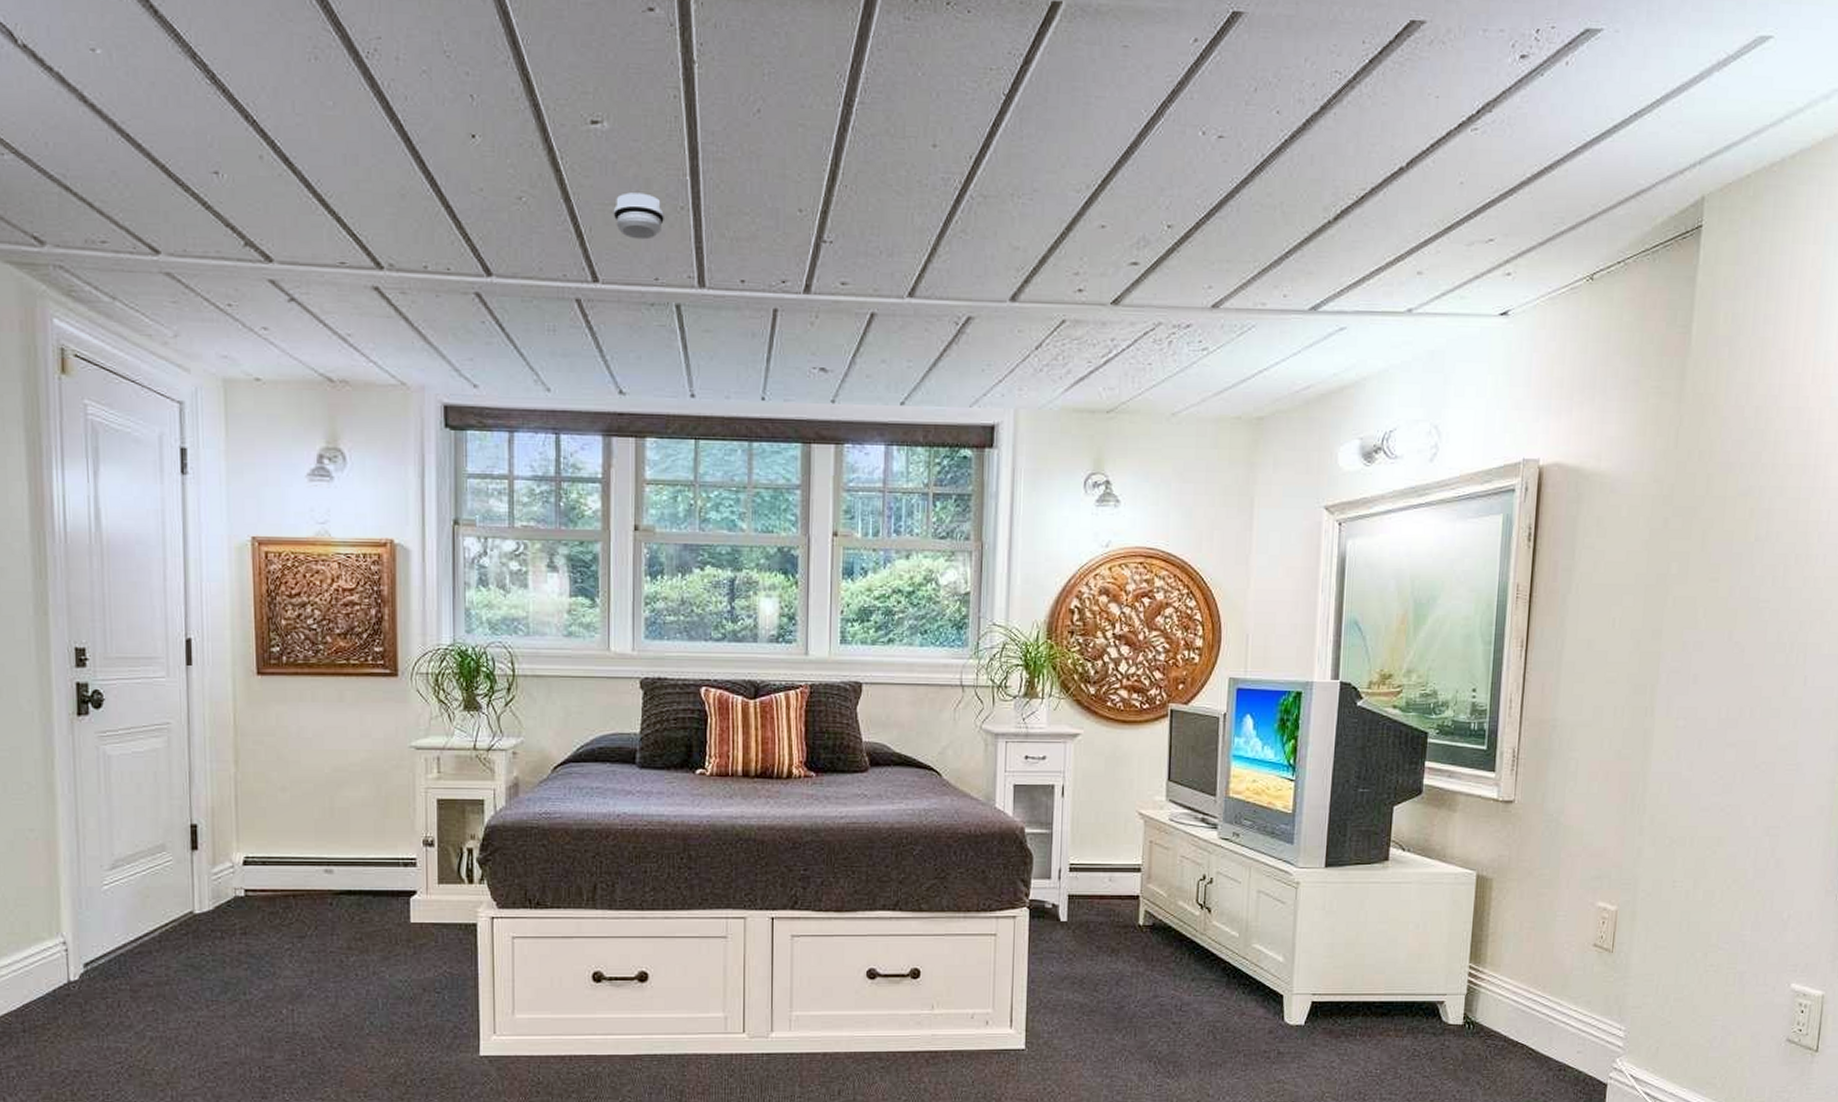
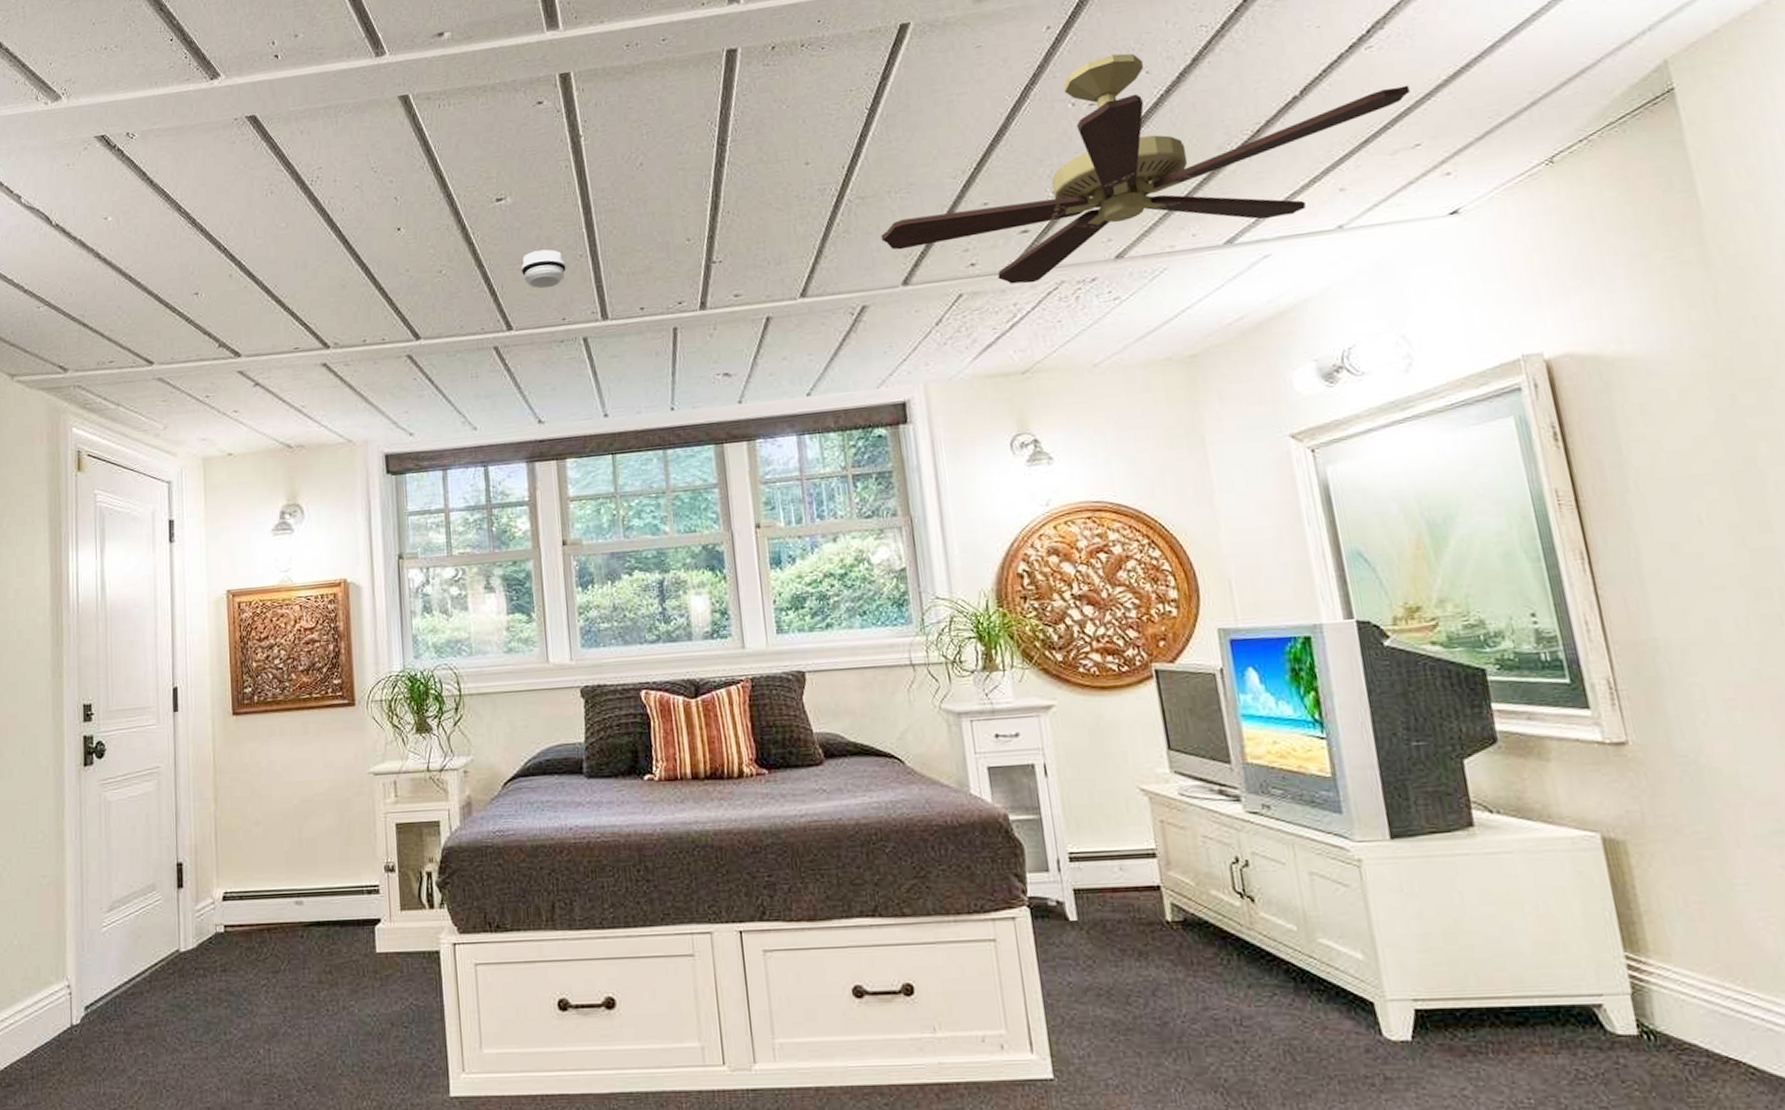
ceiling fan: none [997,85,1498,320] -> present [881,53,1410,284]

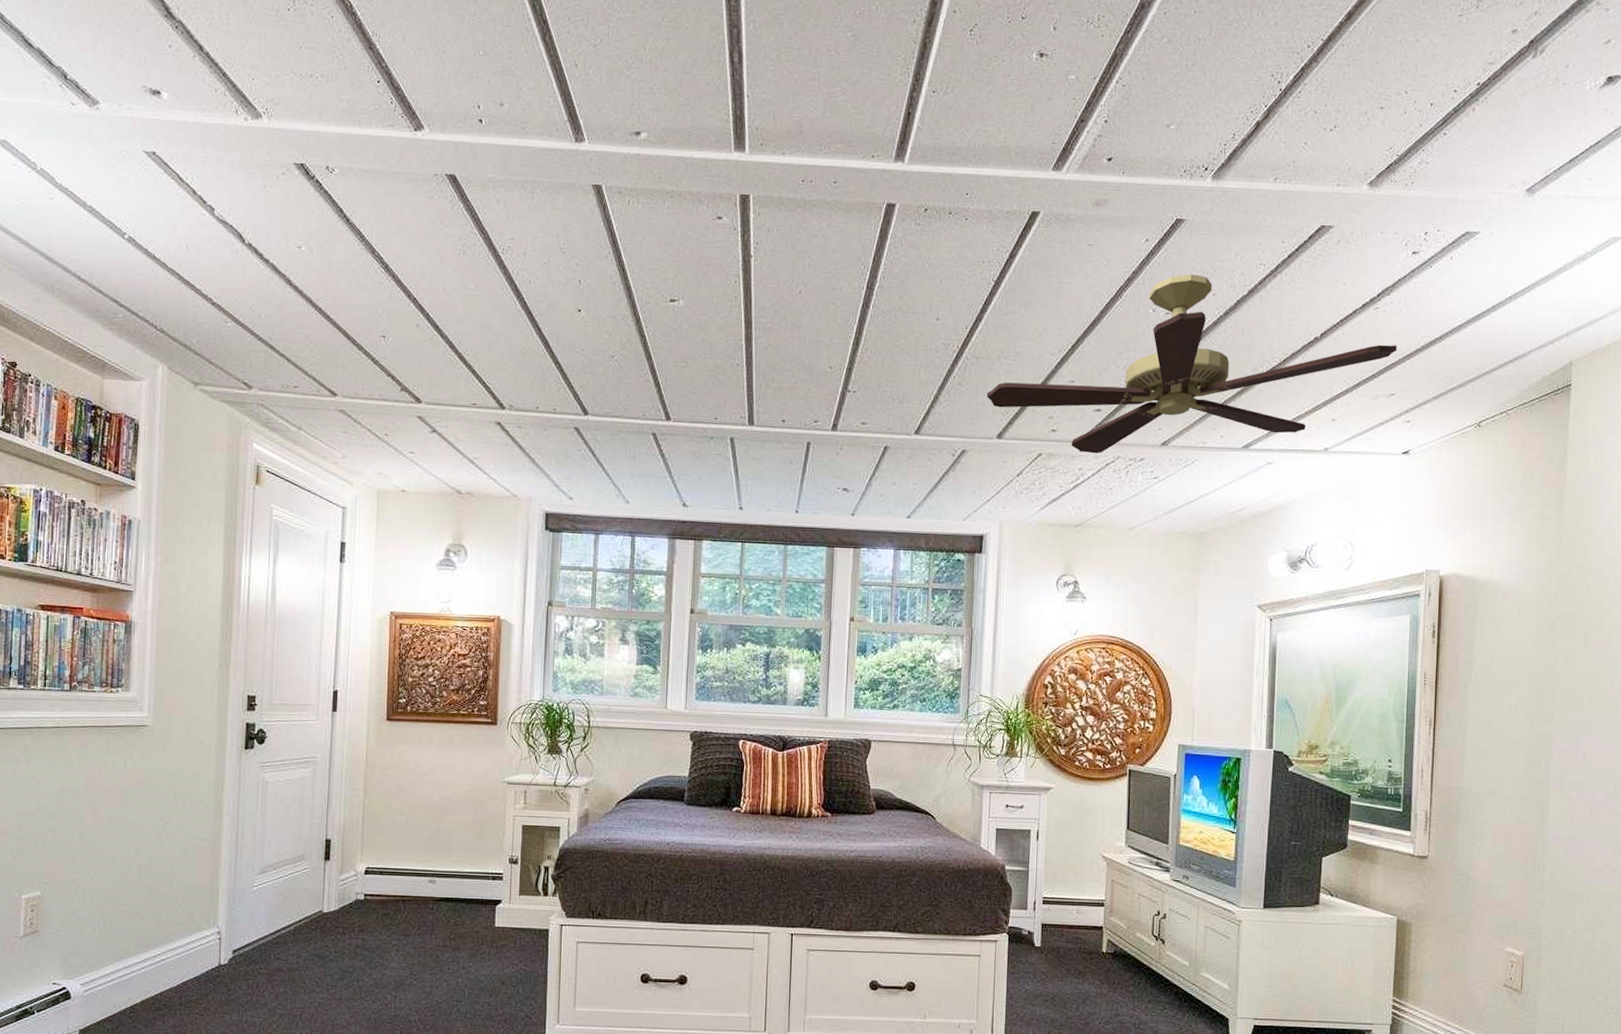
smoke detector: present [520,249,566,289] -> none [684,353,724,389]

